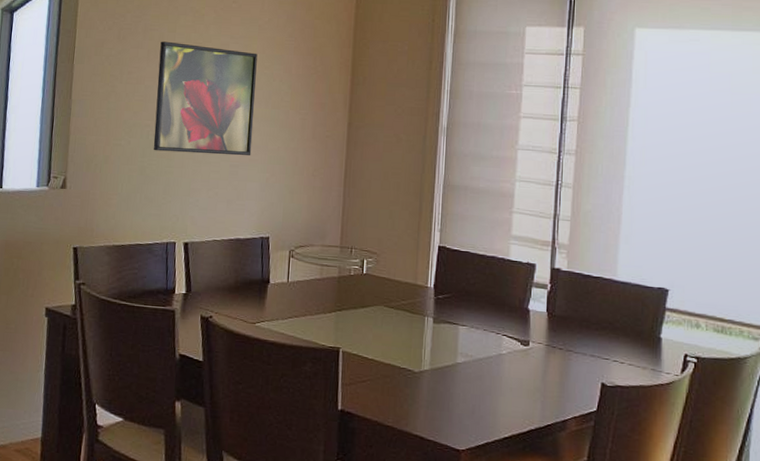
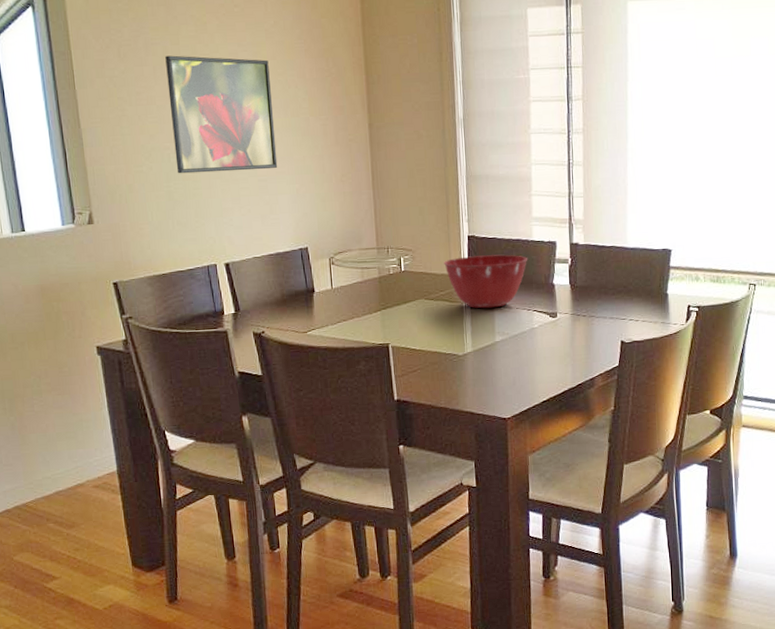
mixing bowl: none [409,267,502,326] -> present [444,254,528,309]

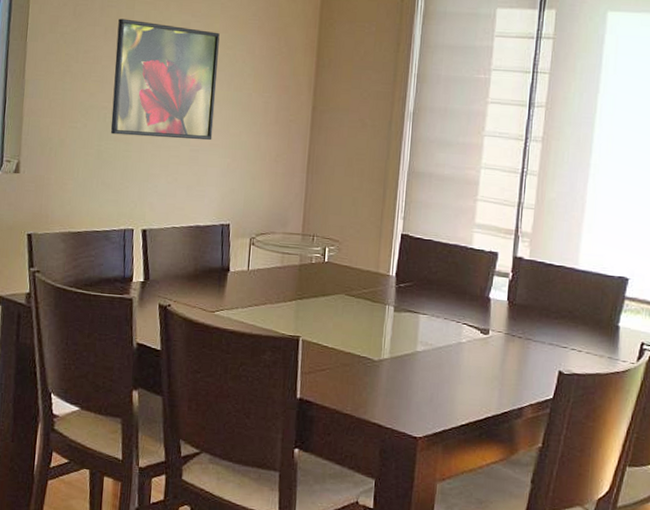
mixing bowl: present [444,254,528,309] -> none [371,255,465,315]

